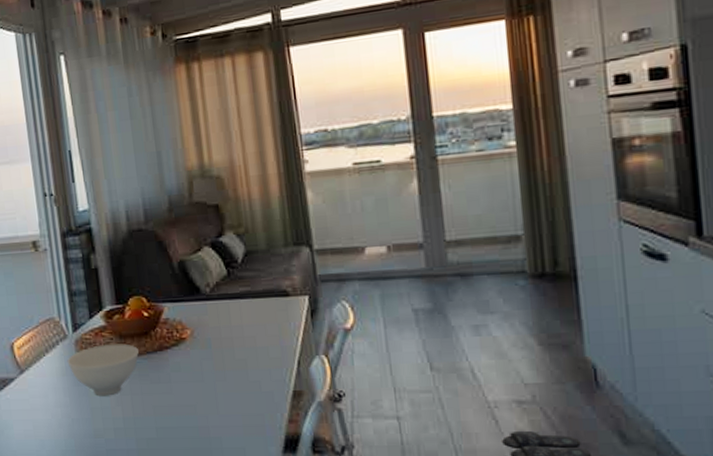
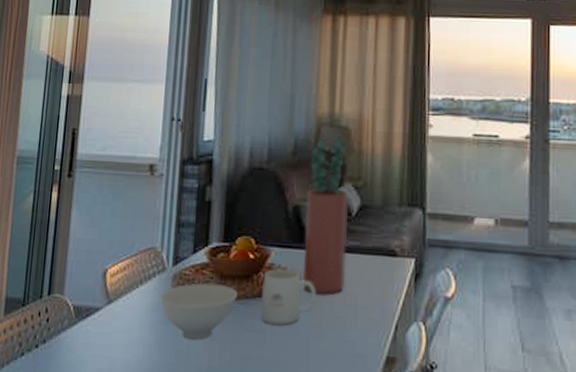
mug: none [160,321,216,374] -> present [261,268,317,325]
vase: none [186,176,242,342] -> present [302,126,349,295]

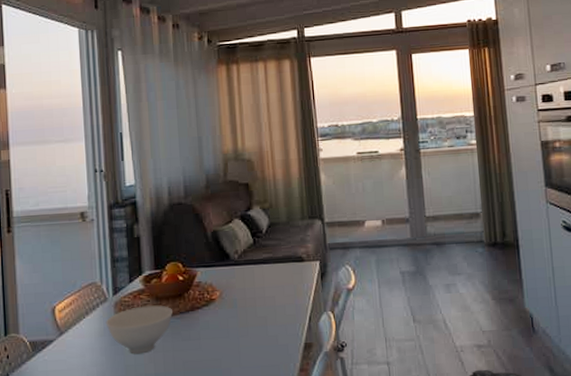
mug: present [261,268,317,325] -> none [193,284,241,332]
vase: present [302,126,349,295] -> none [221,159,264,302]

